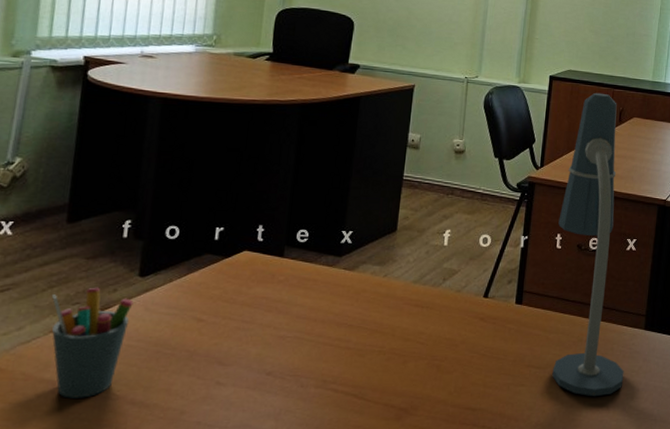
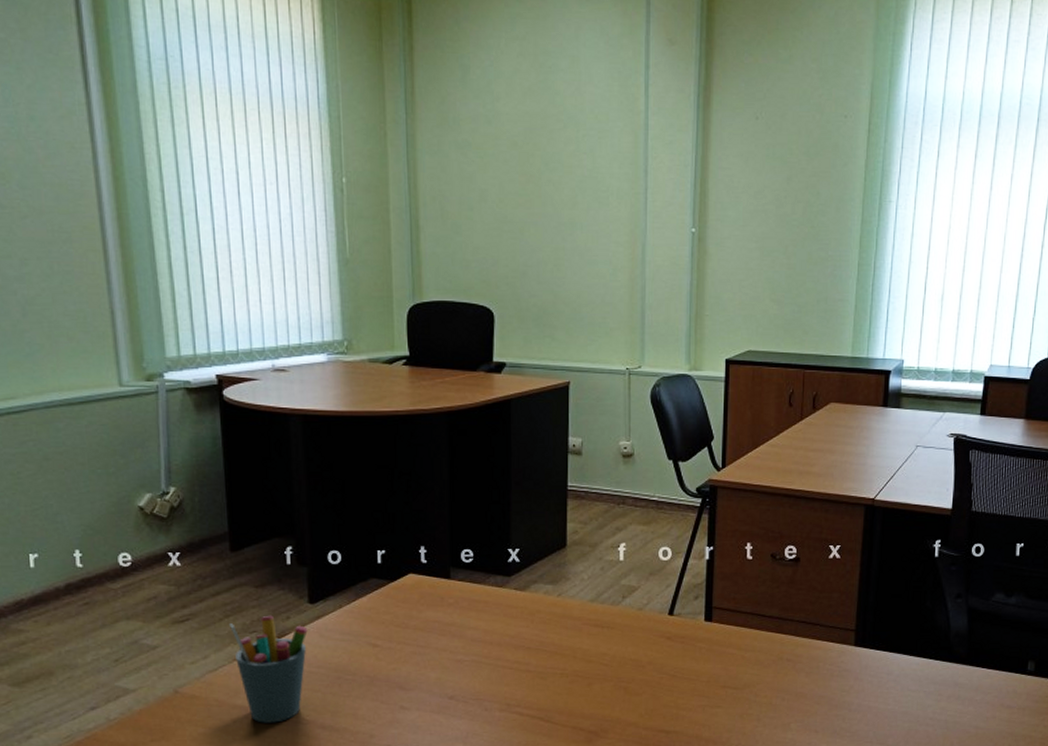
desk lamp: present [552,92,624,397] -> none [747,376,833,719]

